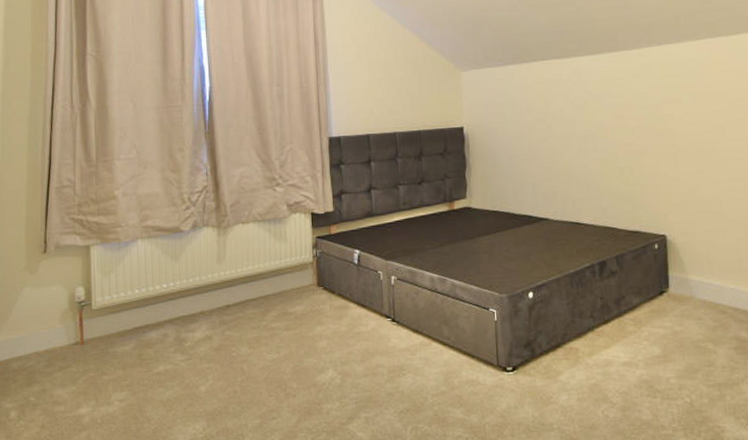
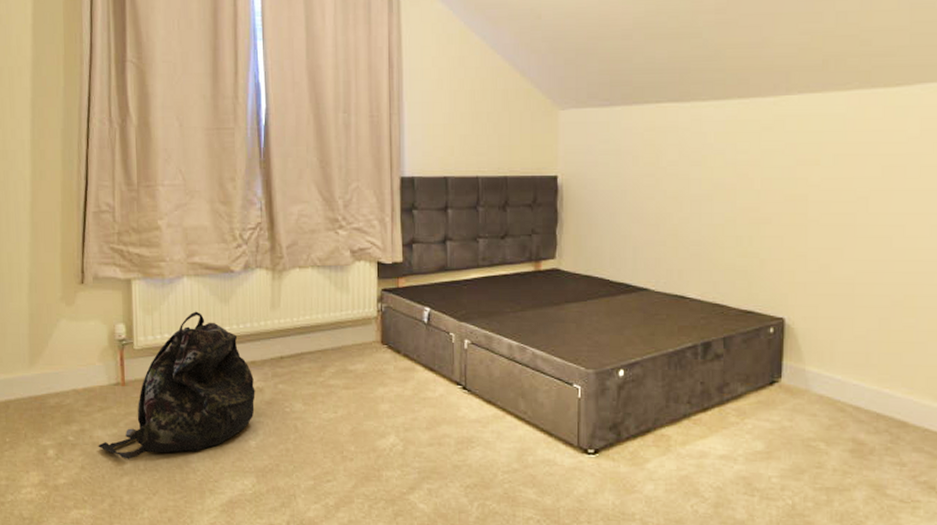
backpack: none [58,270,205,415] -> present [98,311,255,460]

